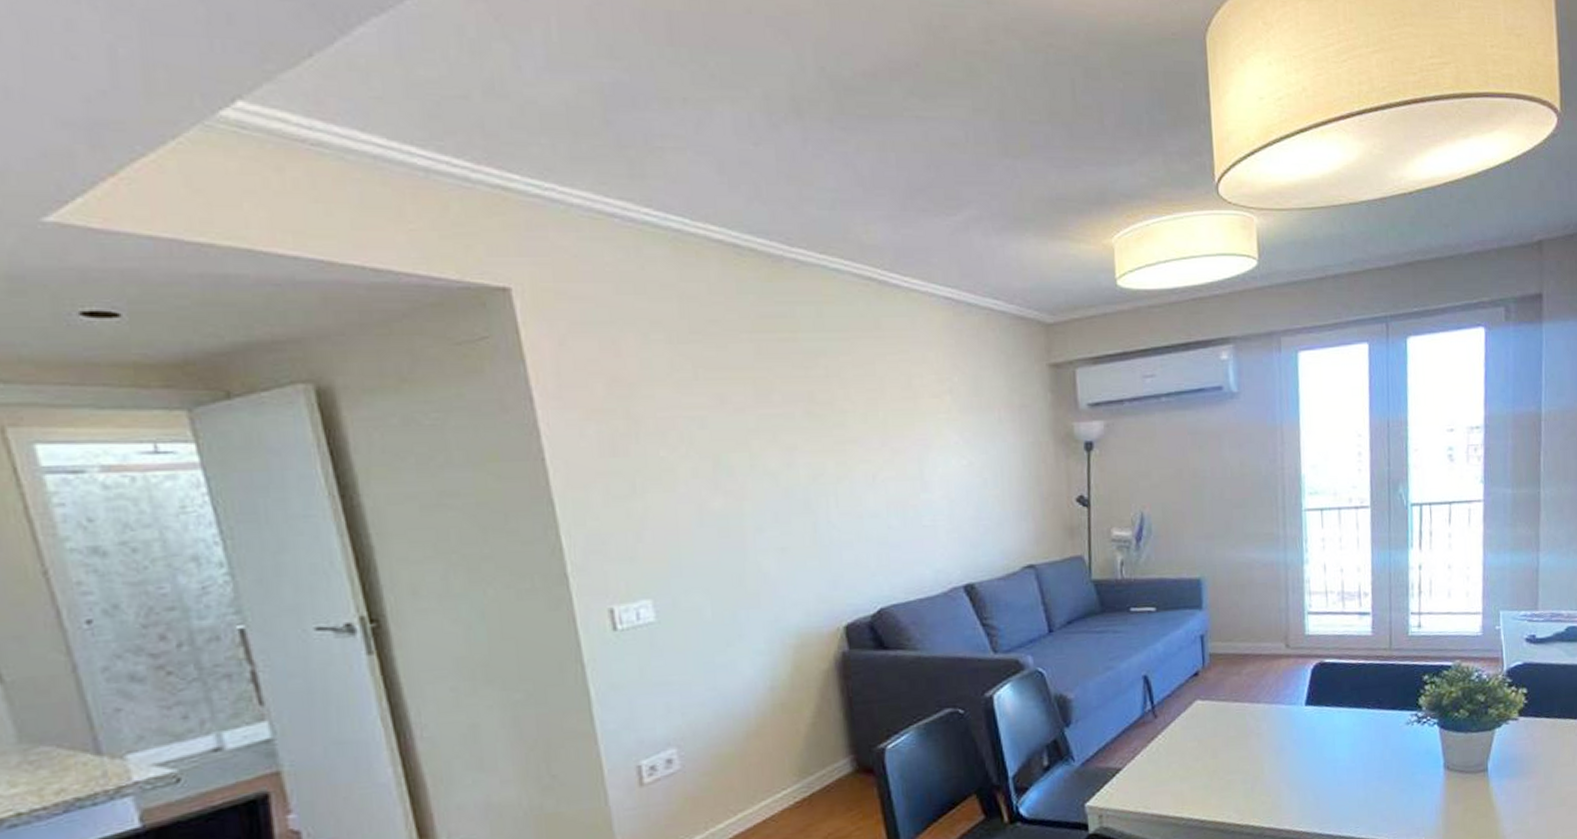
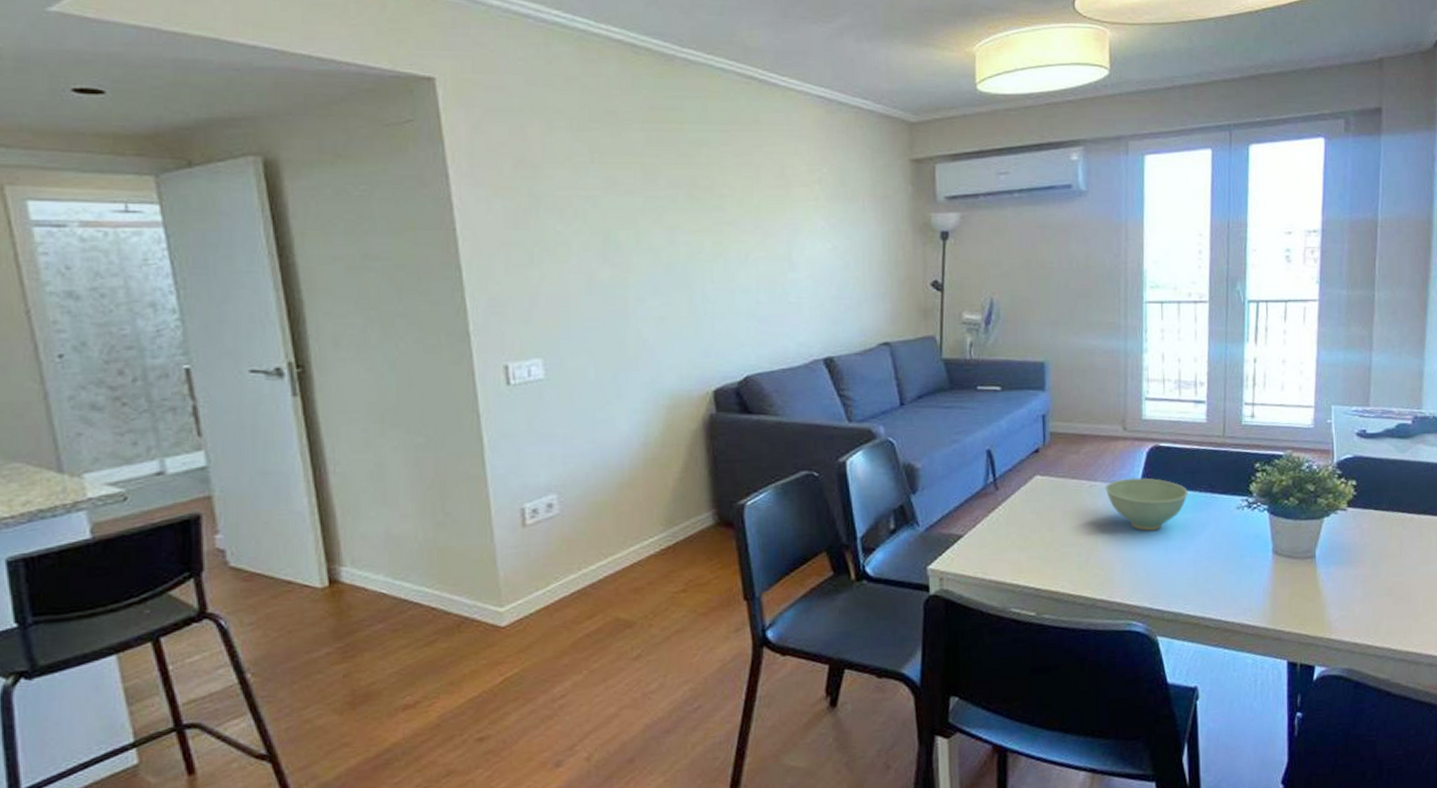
bowl: none [1269,696,1356,753] -> present [1105,477,1188,531]

